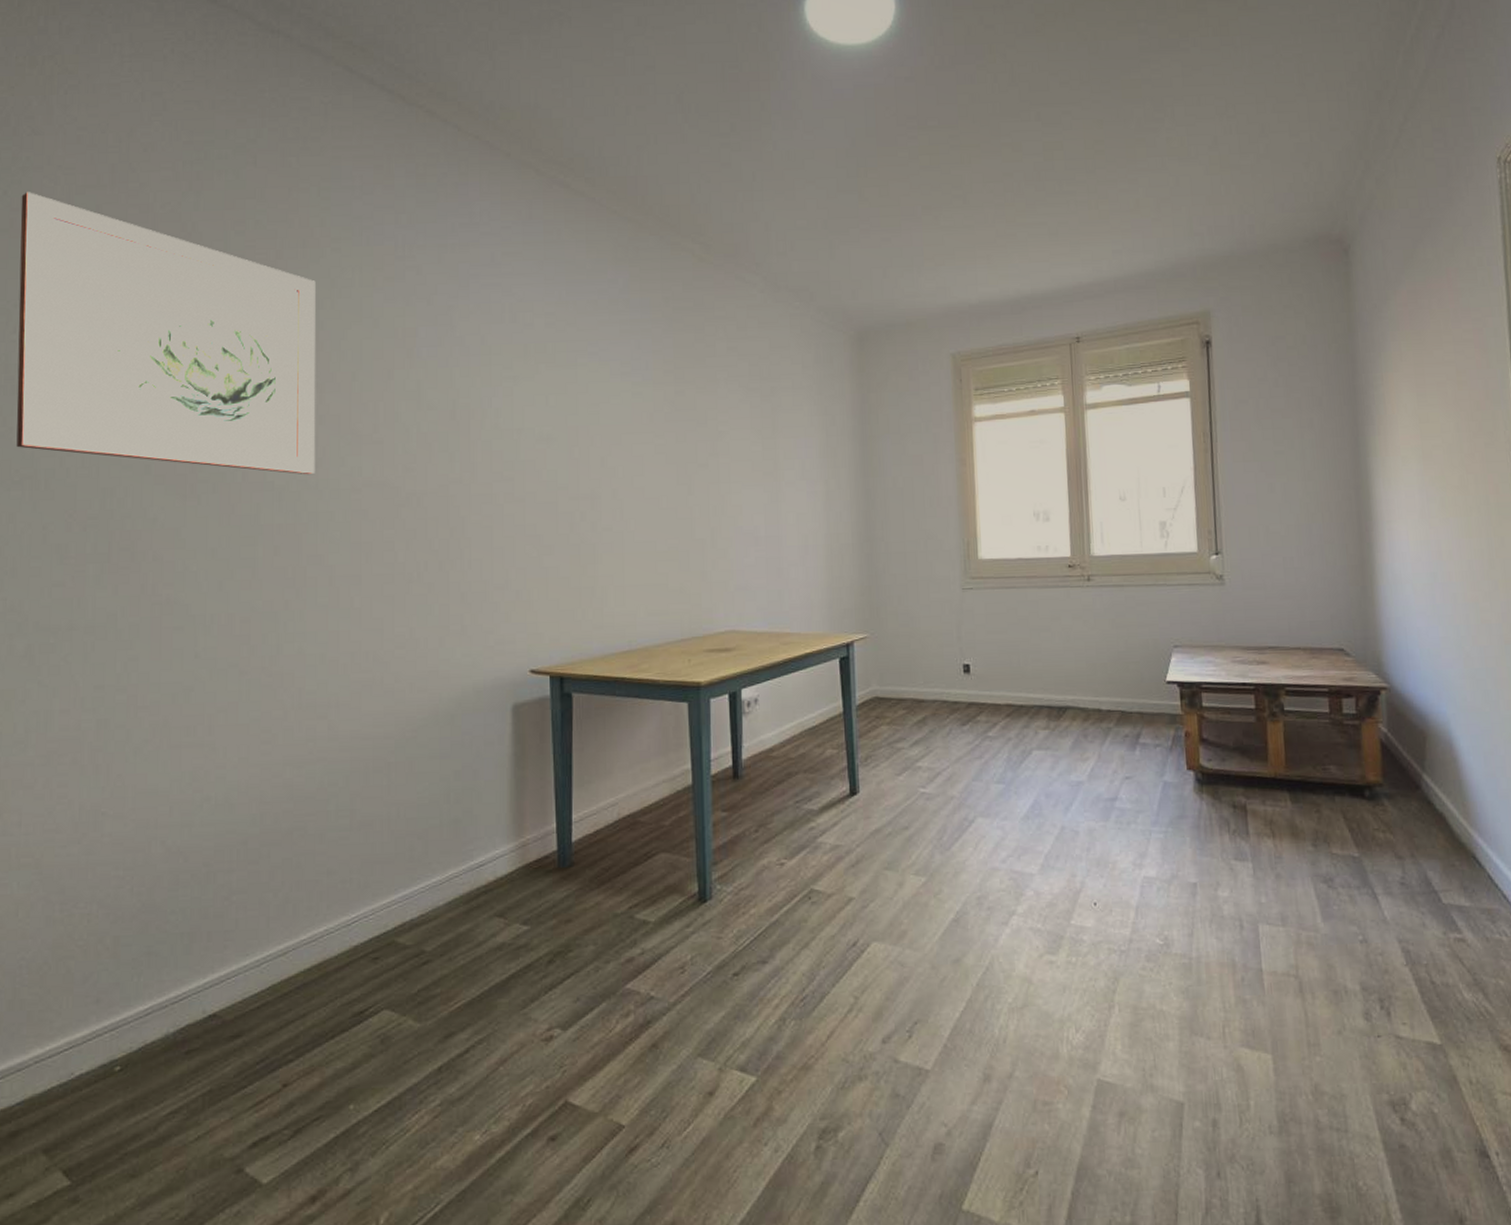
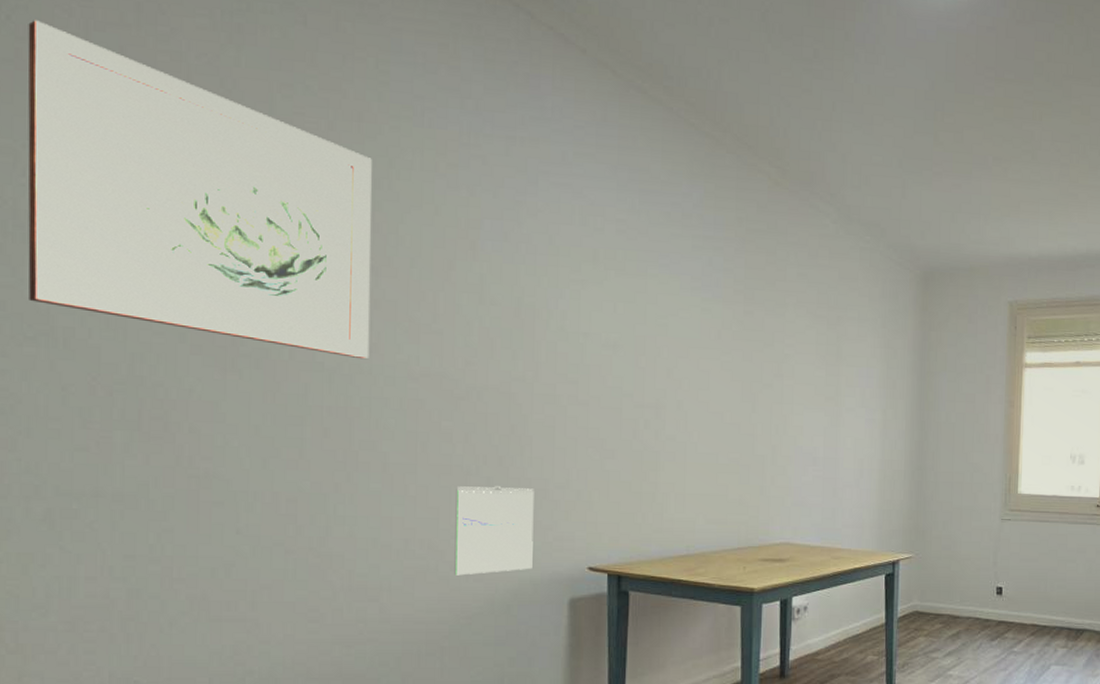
calendar: none [399,591,475,687] -> present [454,486,534,576]

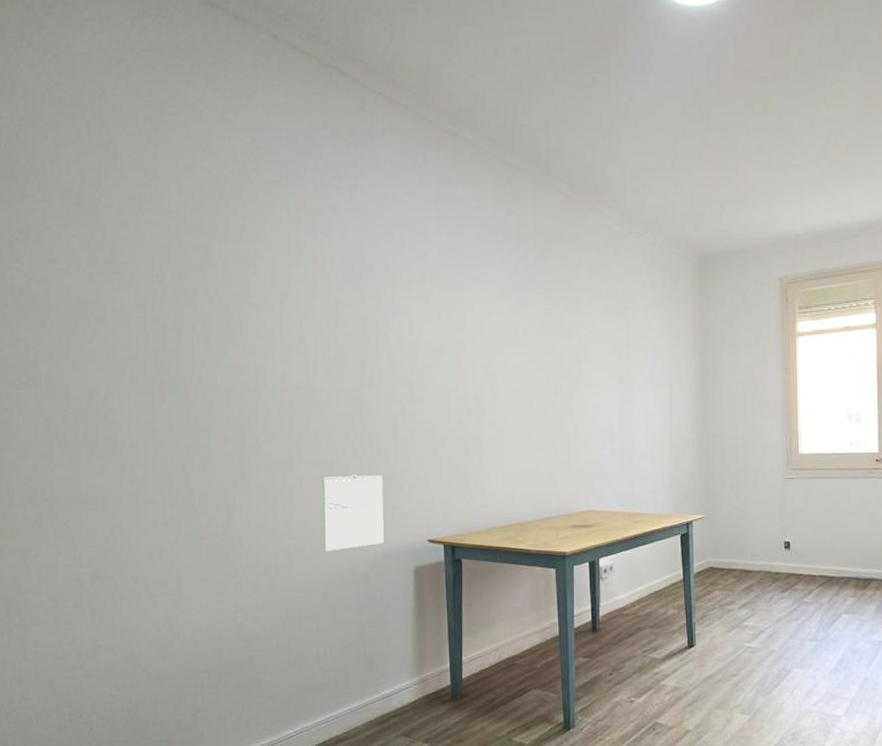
wall art: present [27,20,372,360] -> none [18,145,255,379]

